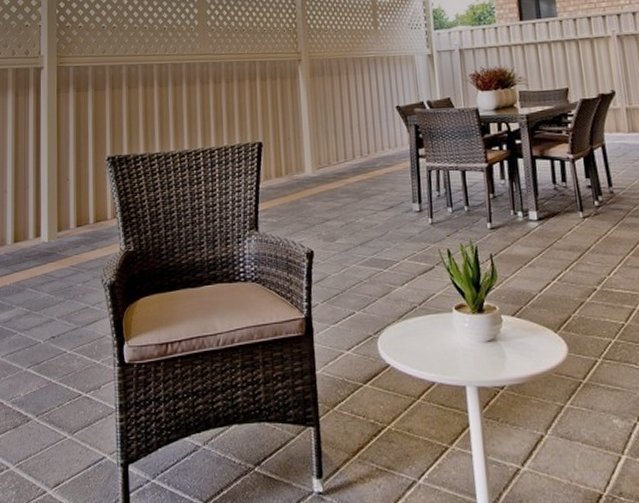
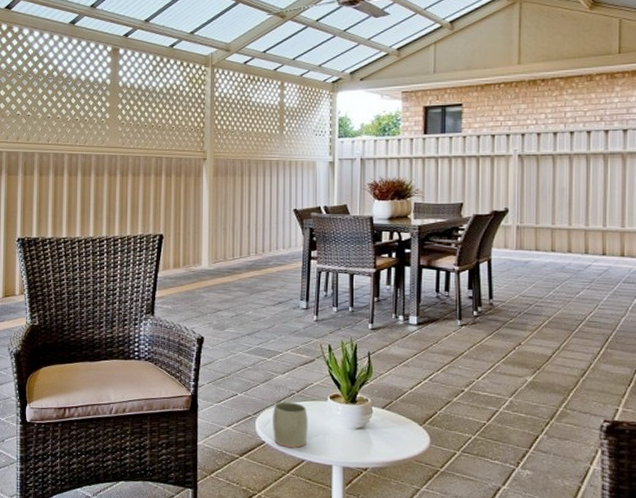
mug: none [394,316,436,369] -> present [272,401,308,448]

